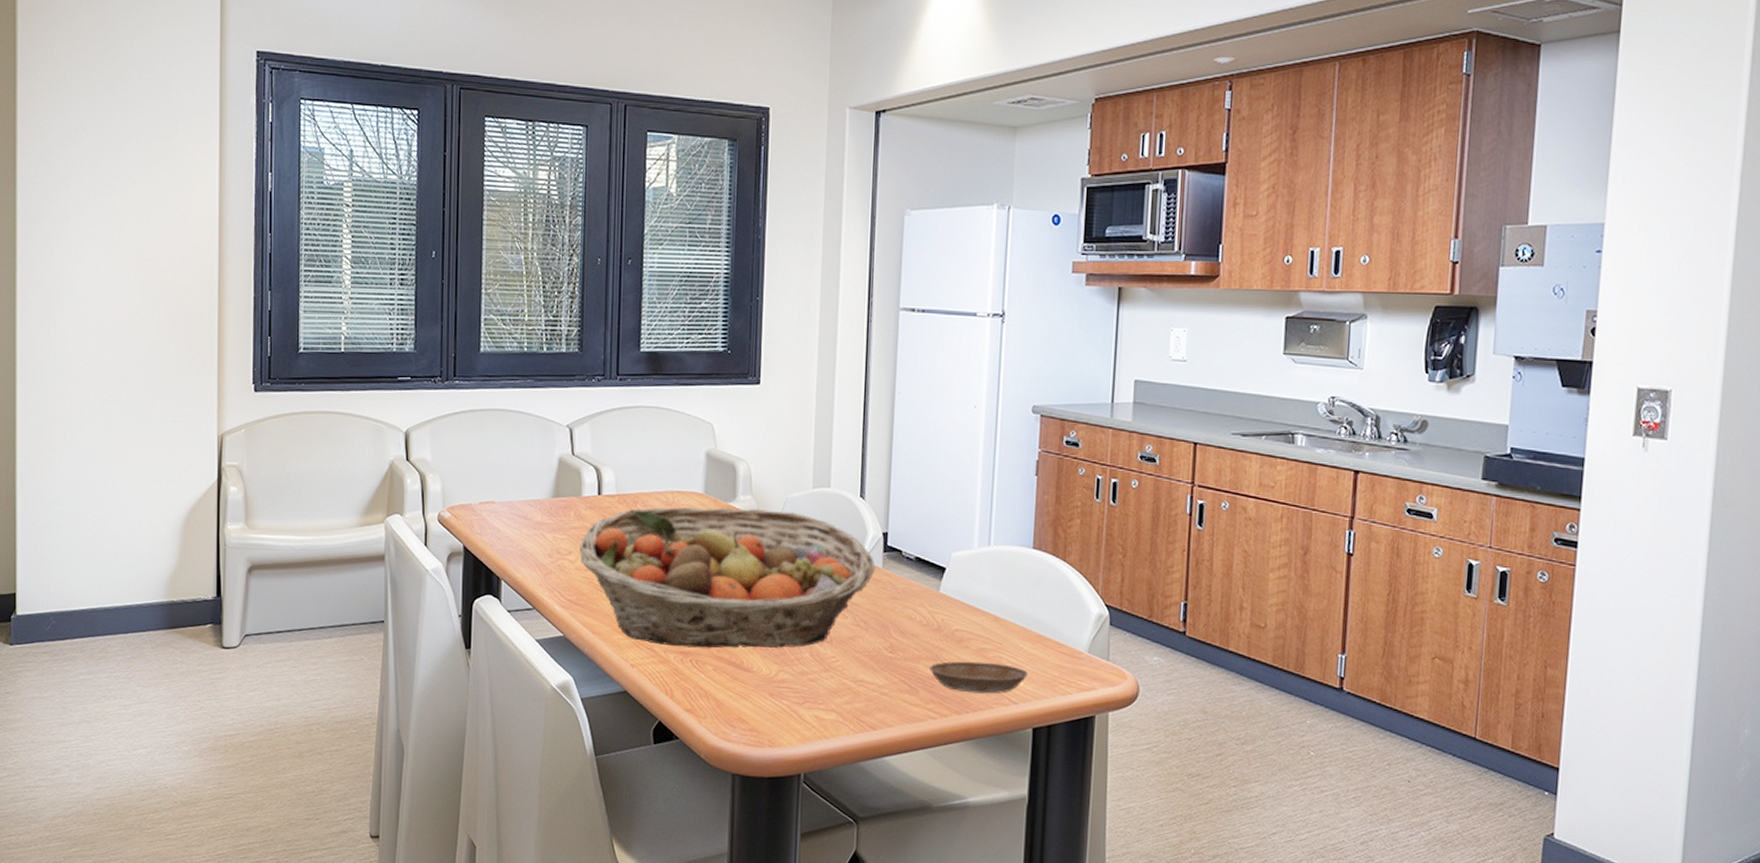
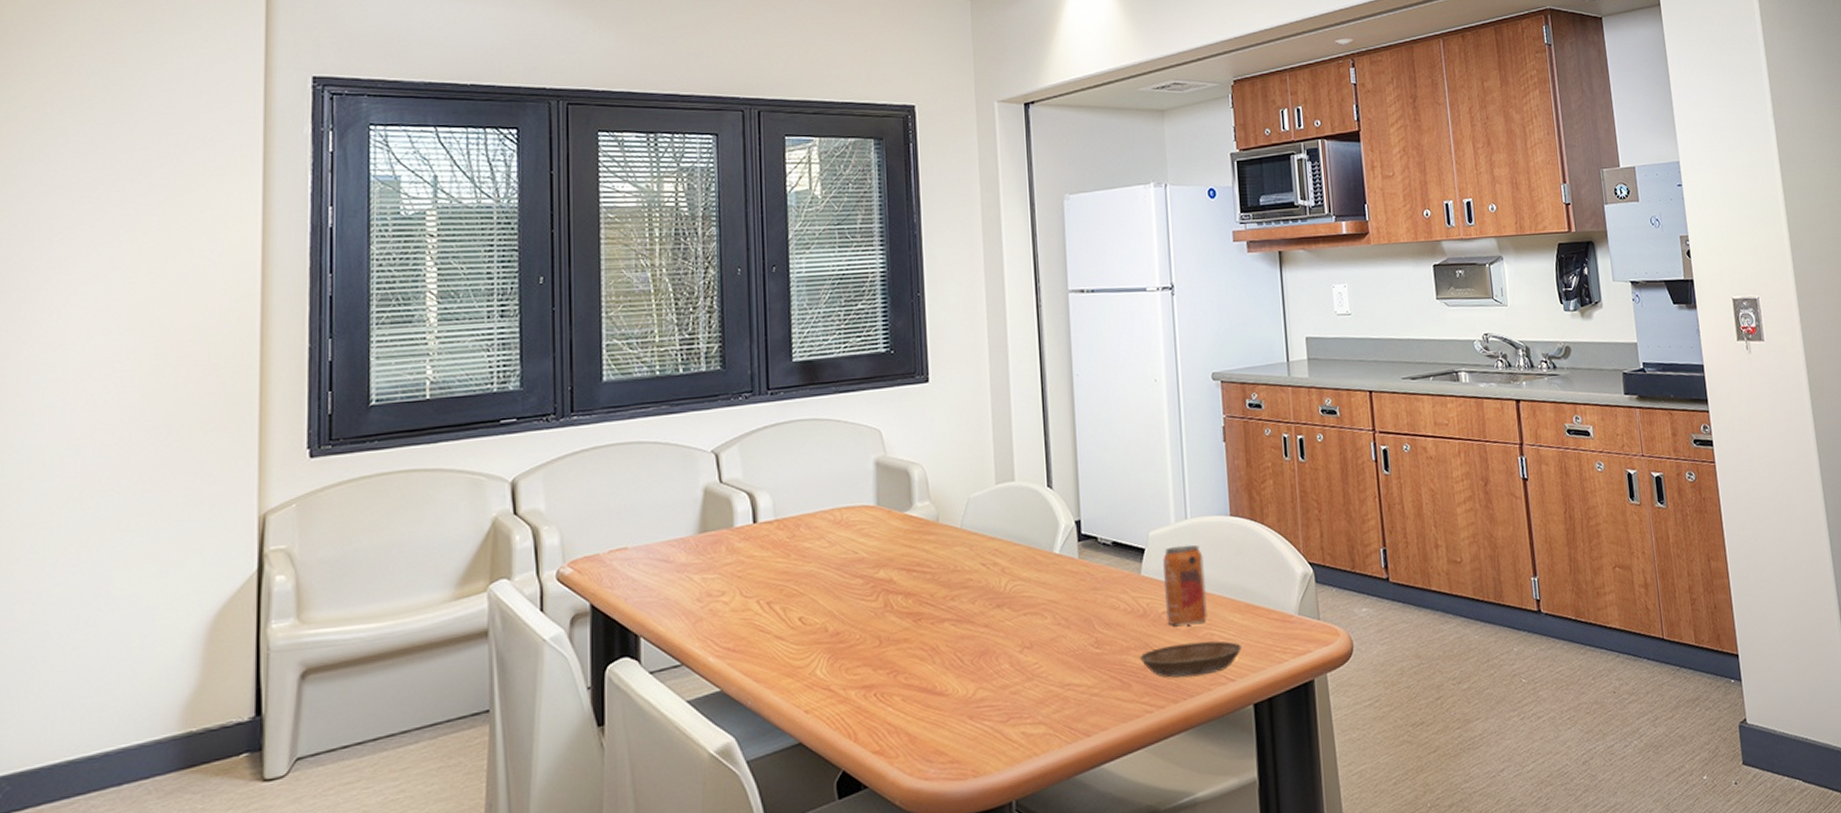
fruit basket: present [579,507,876,648] -> none [735,512,1071,683]
beverage can: none [958,569,1001,646] -> present [1162,544,1208,626]

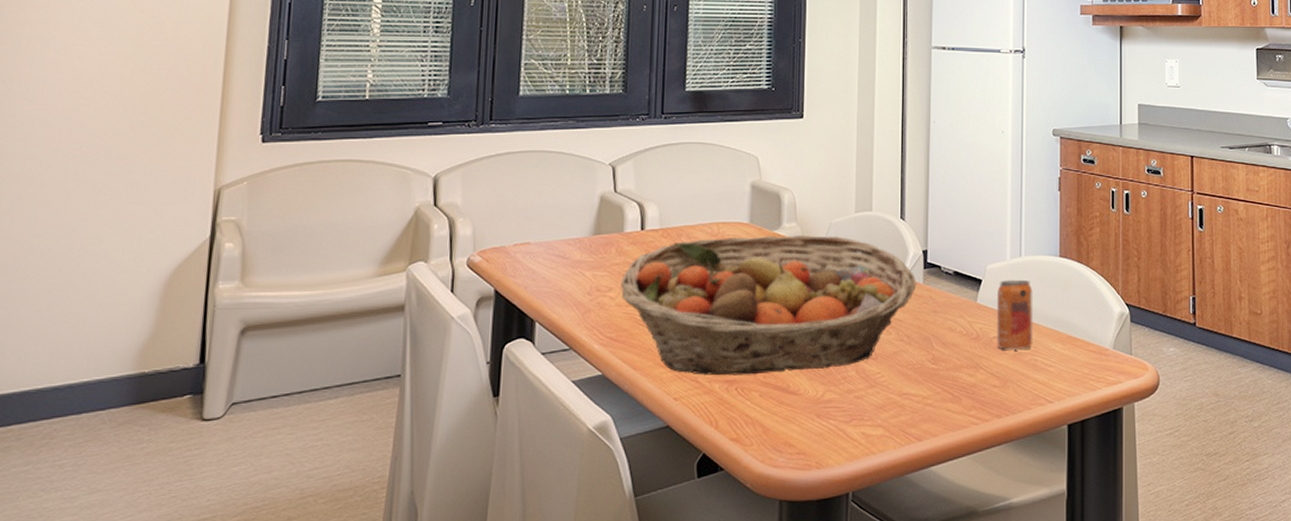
fruit basket: none [735,512,1071,683] -> present [621,234,917,376]
saucer: present [1140,641,1243,678] -> none [971,365,1062,396]

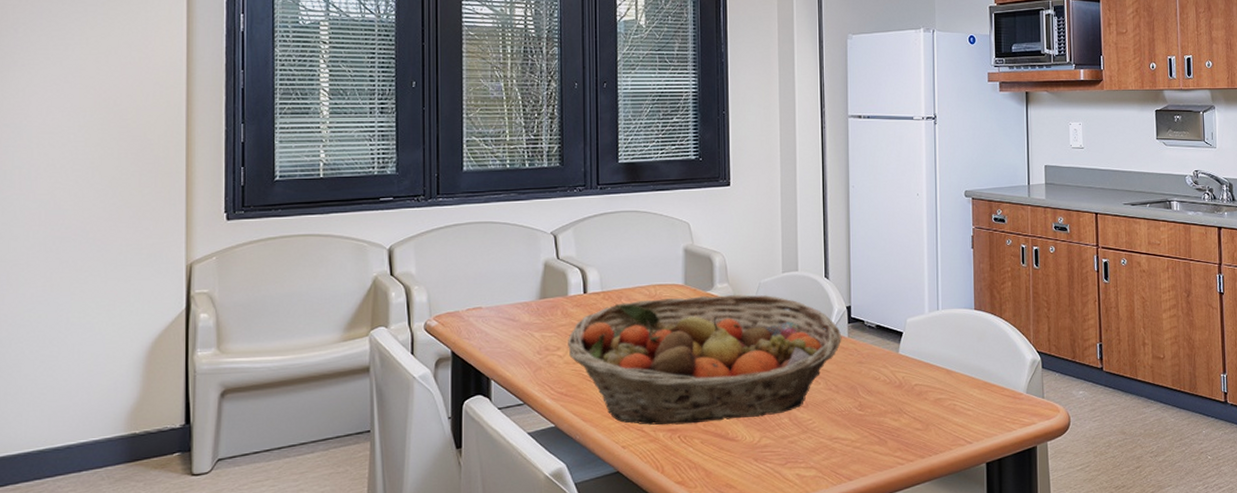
beverage can: present [996,279,1034,351] -> none [916,331,953,397]

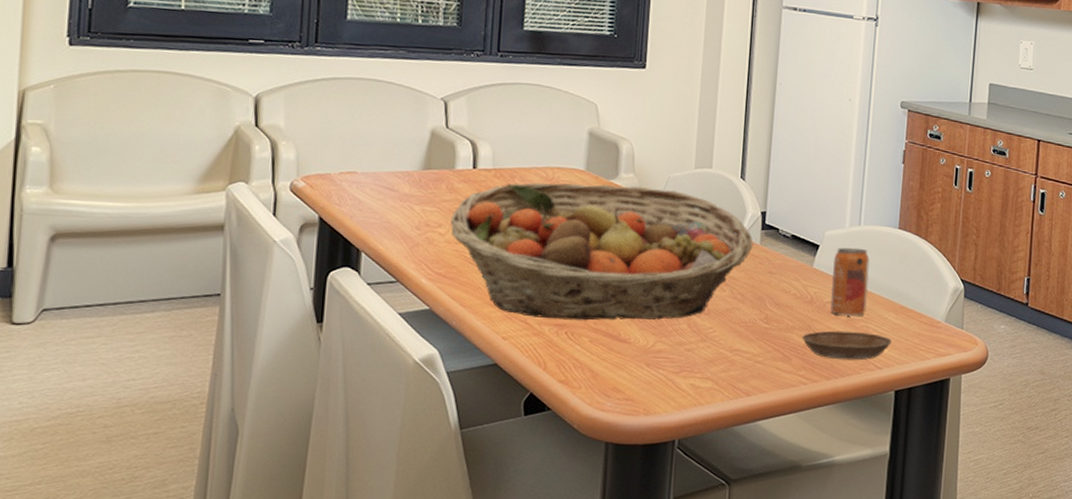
saucer: none [895,410,979,438] -> present [802,330,893,361]
beverage can: none [916,331,953,397] -> present [830,247,870,317]

